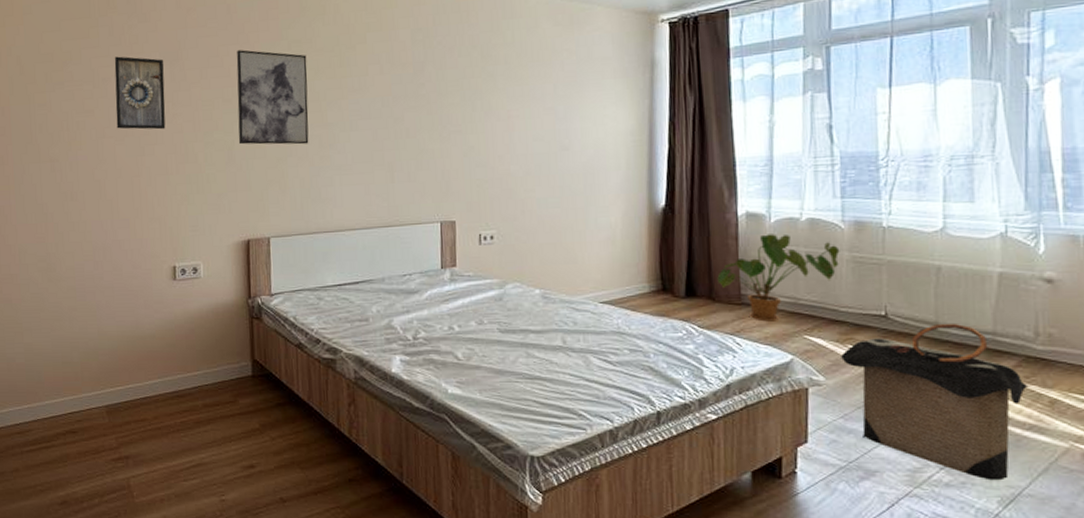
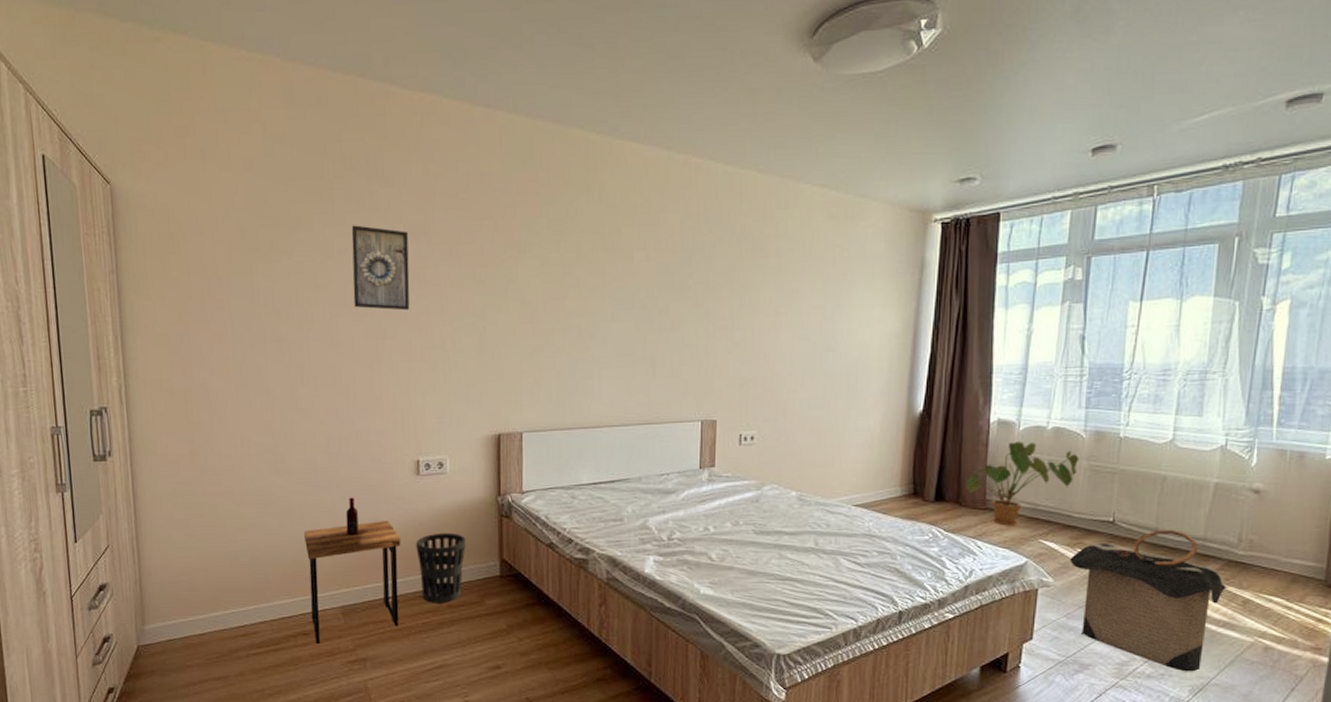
side table: none [73,302,160,442] -> present [304,497,401,644]
wastebasket: none [173,334,220,403] -> present [416,532,466,603]
wall art: present [236,49,309,145] -> none [490,226,569,334]

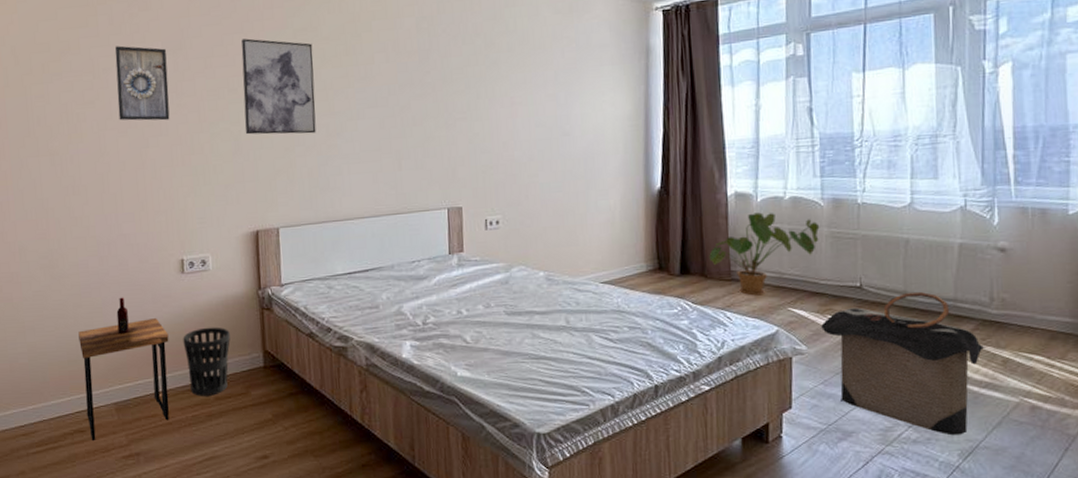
wall art: none [490,226,569,334] -> present [241,38,316,135]

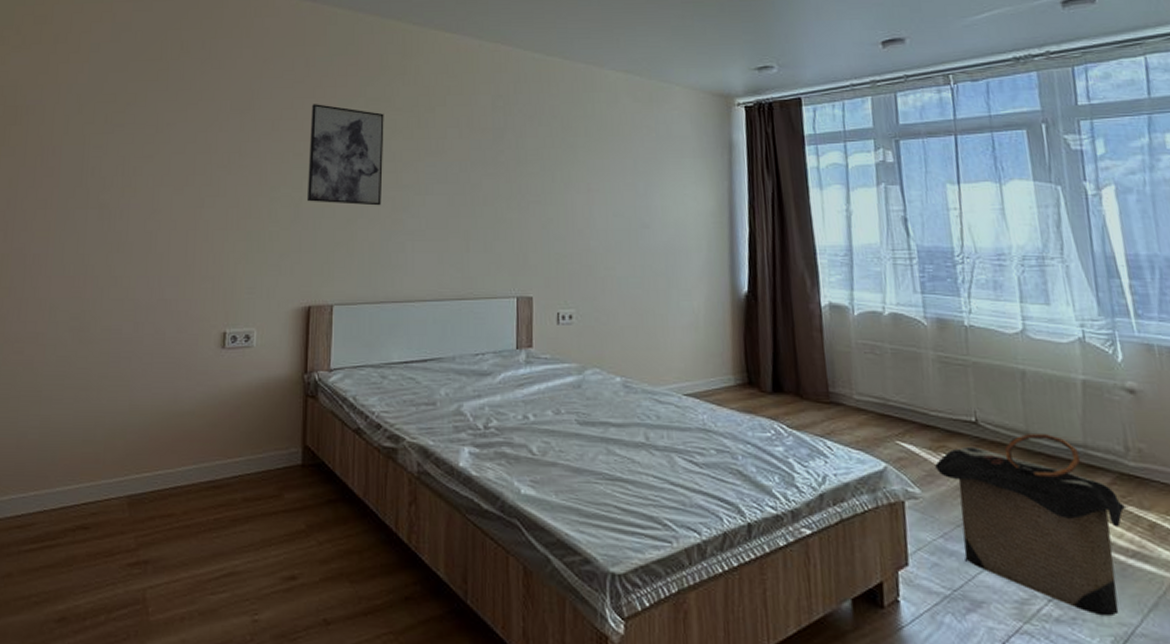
side table: present [78,297,169,440] -> none [94,370,199,540]
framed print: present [114,45,170,121] -> none [176,101,235,181]
wastebasket: present [183,327,231,396] -> none [214,413,268,496]
house plant: present [709,212,820,296] -> none [804,328,925,424]

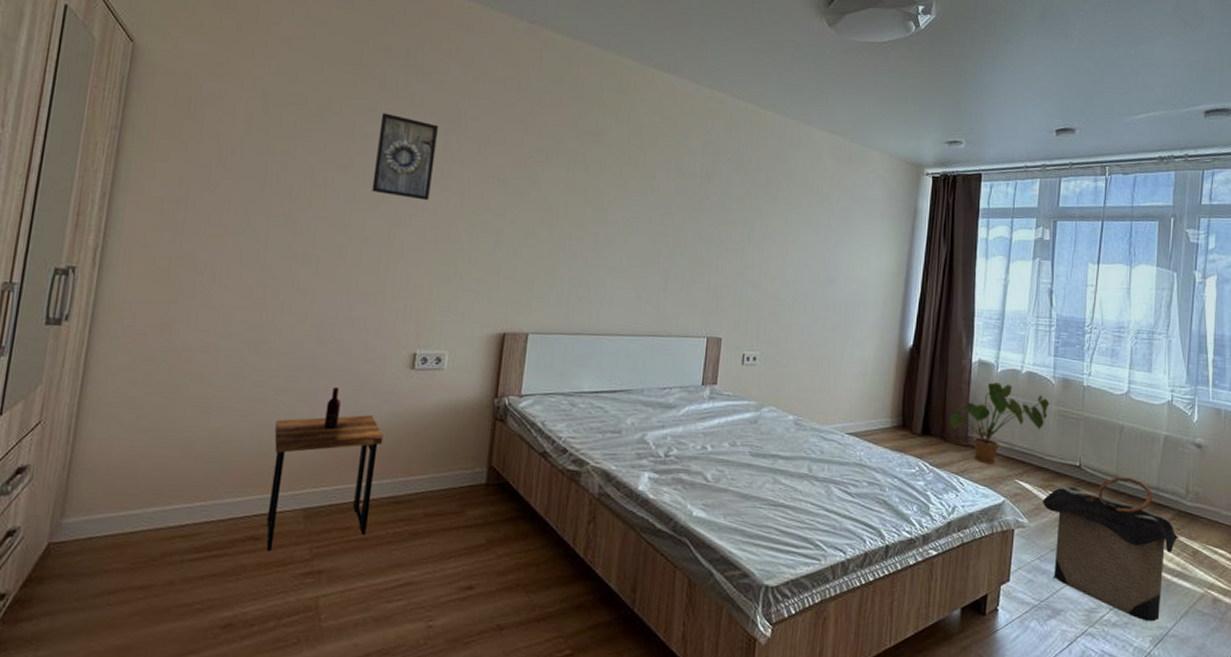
side table: none [94,370,199,540] -> present [266,387,383,551]
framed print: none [176,101,235,181] -> present [372,113,439,201]
wall art: present [306,104,384,206] -> none [509,130,595,240]
house plant: none [804,328,925,424] -> present [949,382,1050,465]

